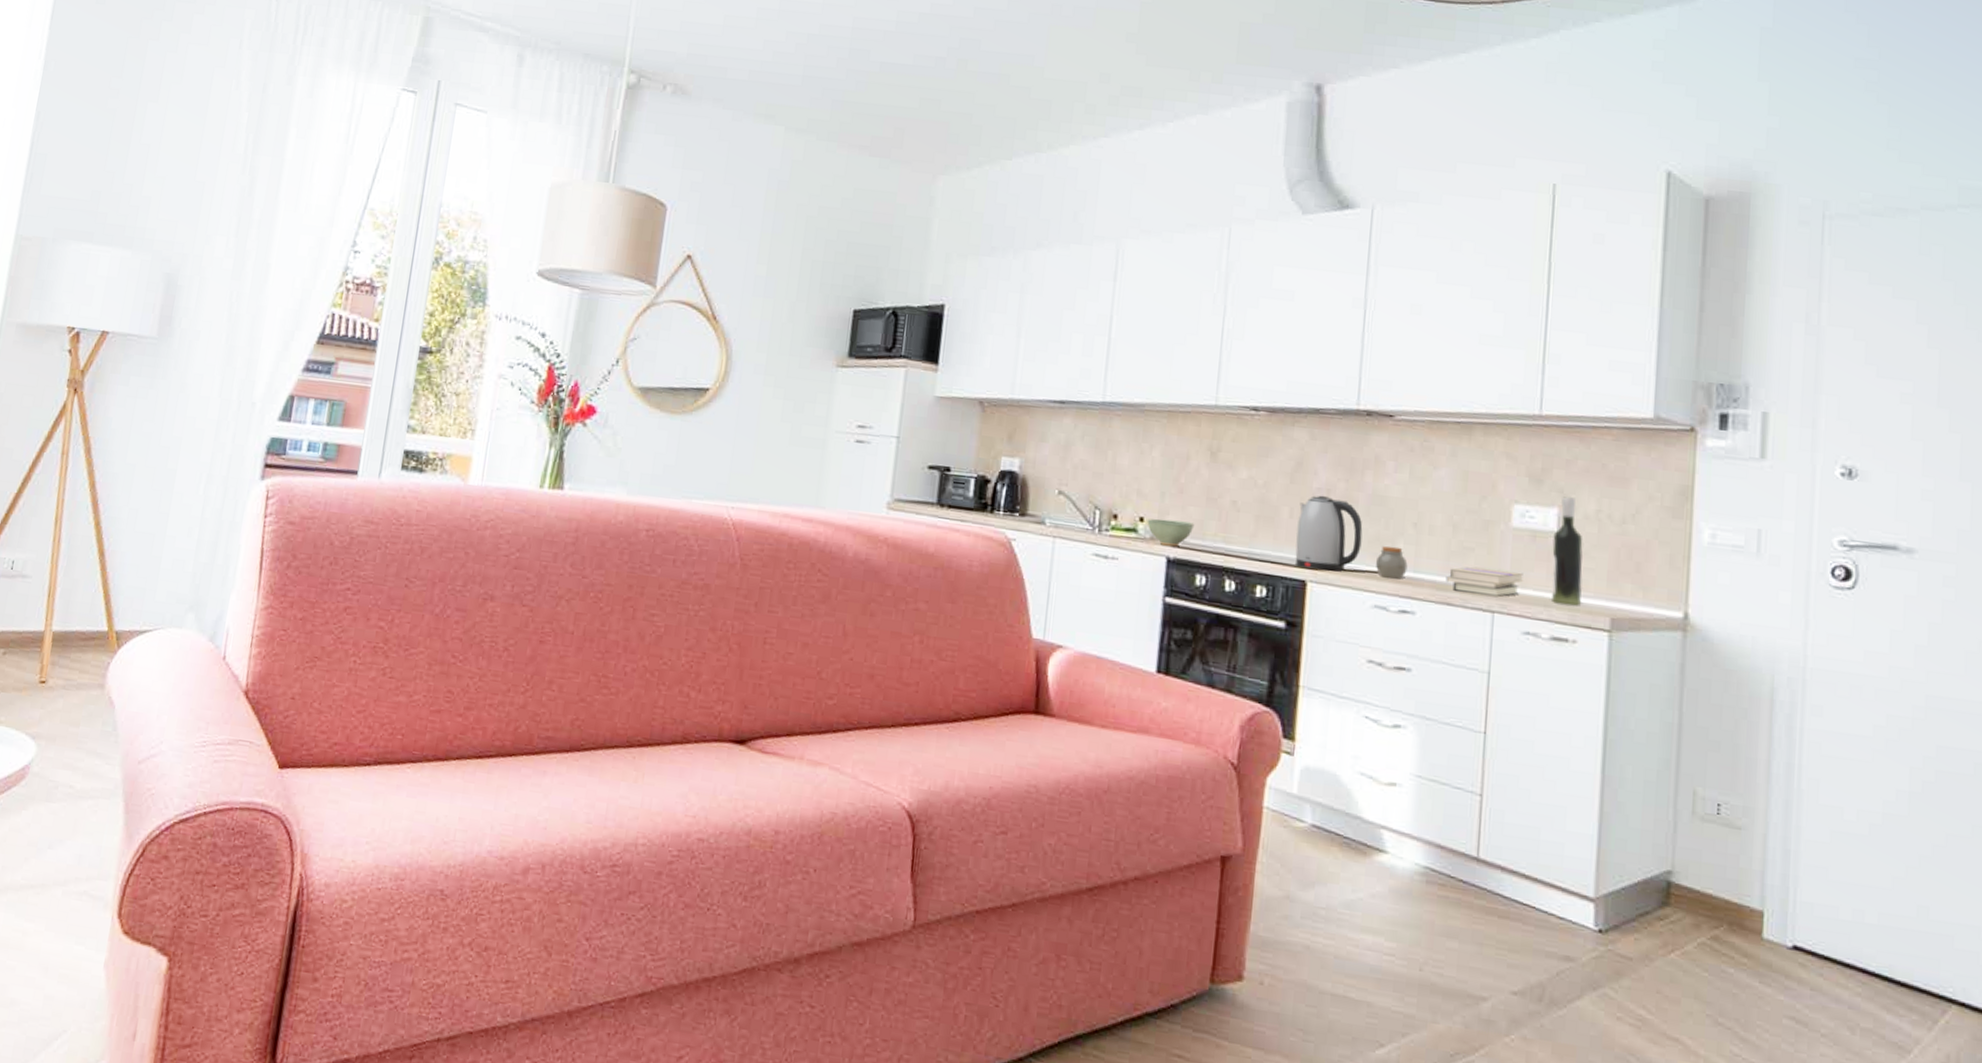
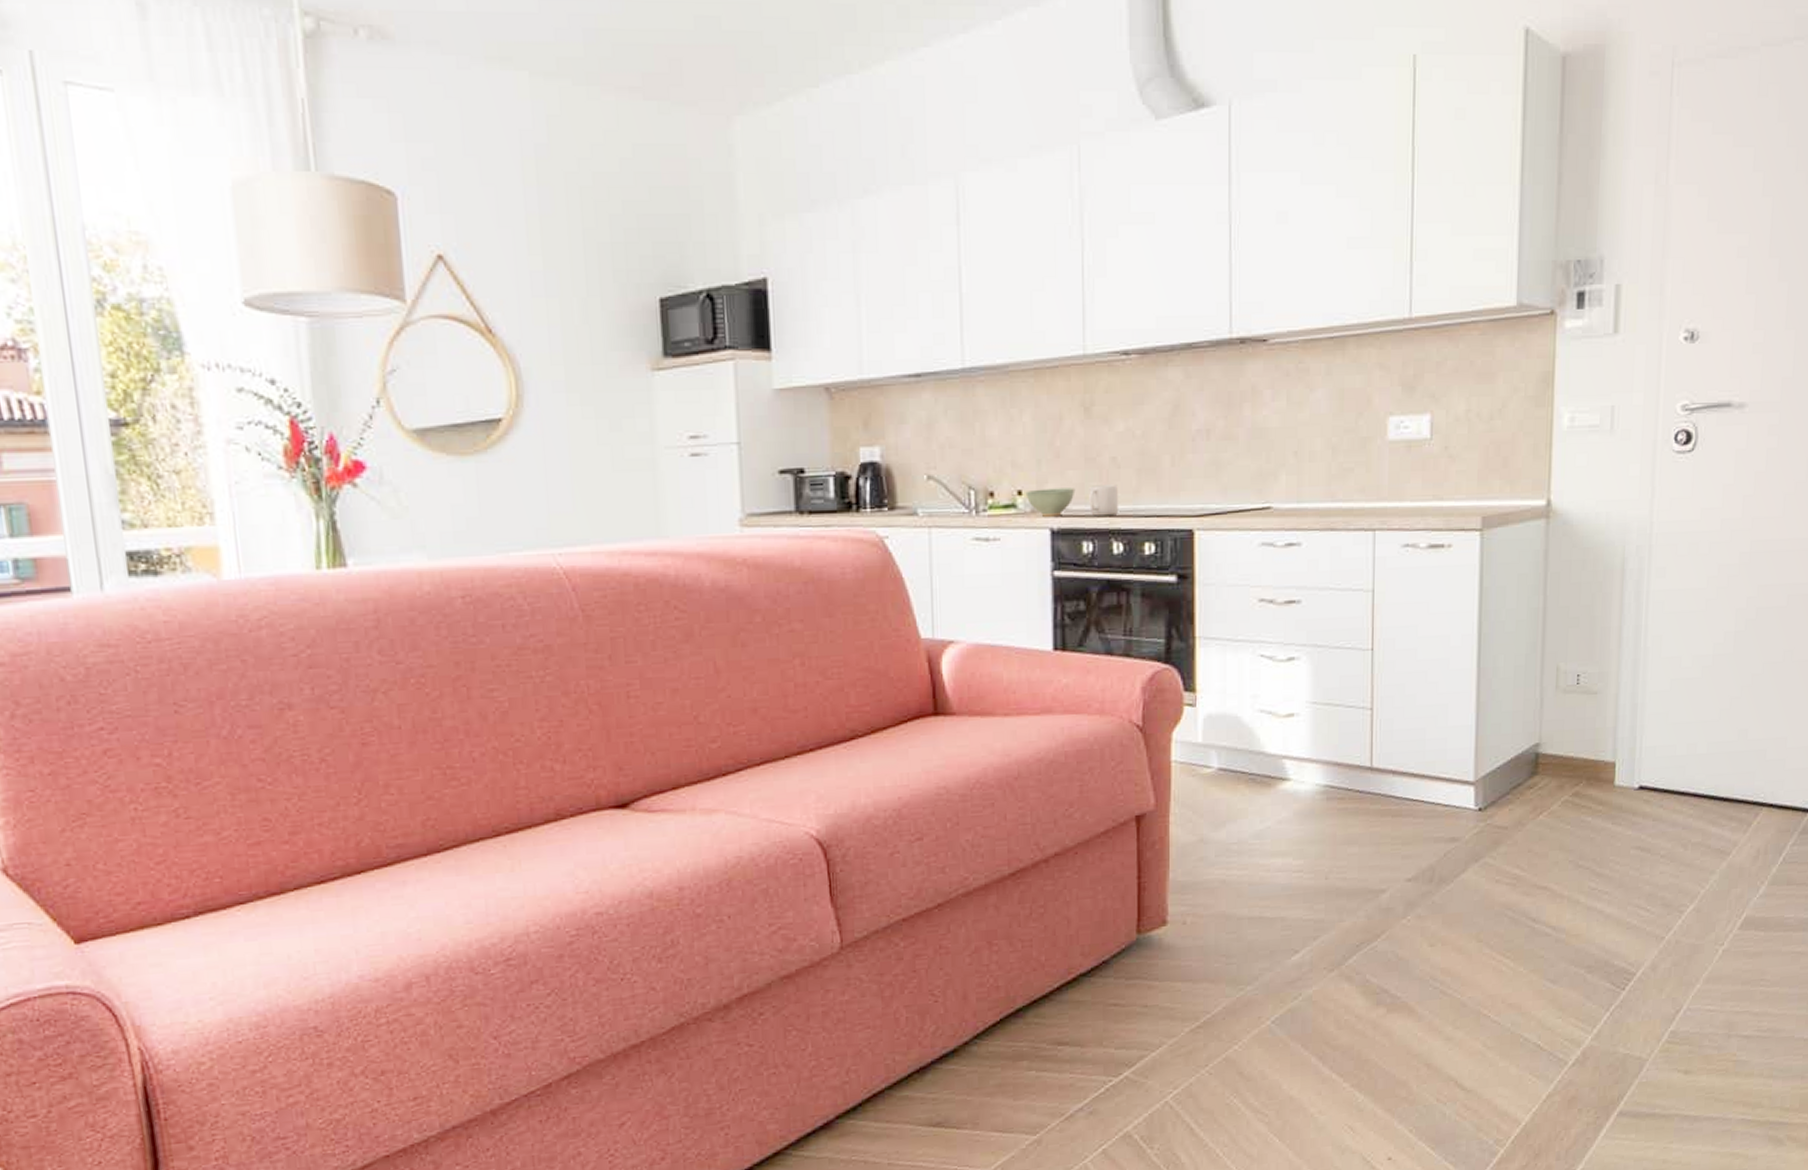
mug: none [1206,523,1236,555] -> present [1089,485,1118,516]
kettle: present [1294,495,1363,572] -> none [1179,437,1245,516]
jar: present [1375,546,1408,581] -> none [1259,479,1291,514]
books: present [1445,566,1523,598] -> none [1328,485,1401,516]
bottle: present [1551,496,1583,608] -> none [1426,399,1455,513]

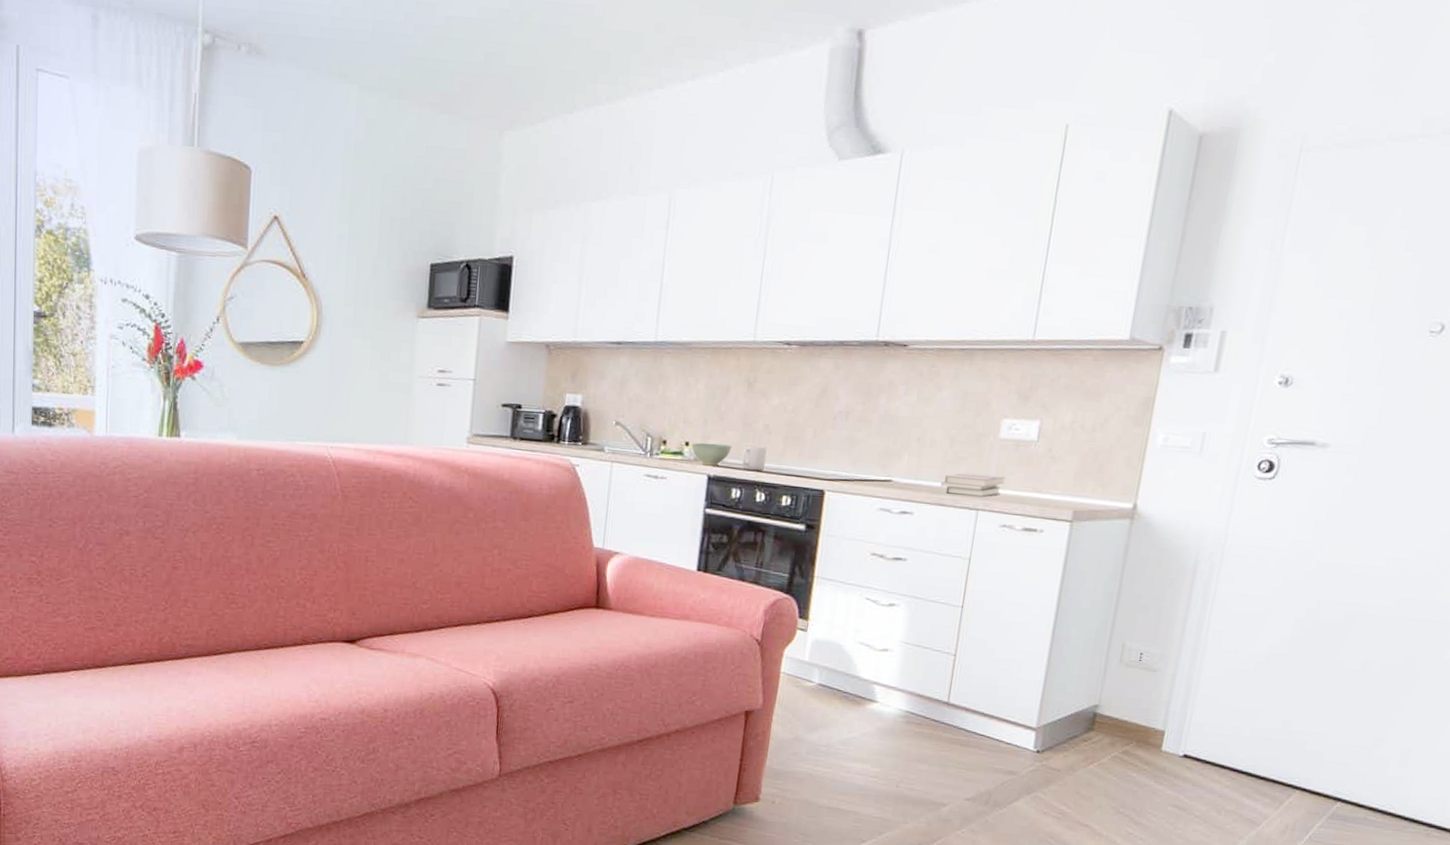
books: none [1328,485,1401,516] -> present [940,473,1006,498]

